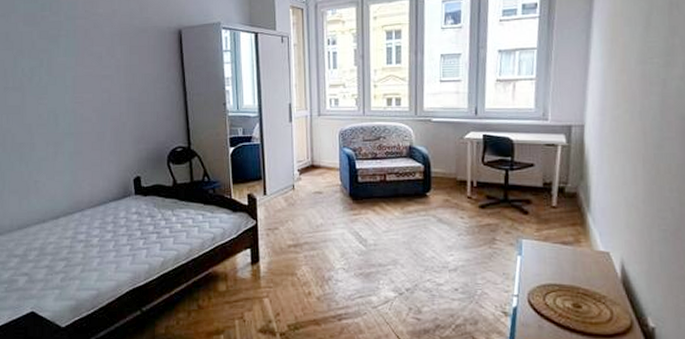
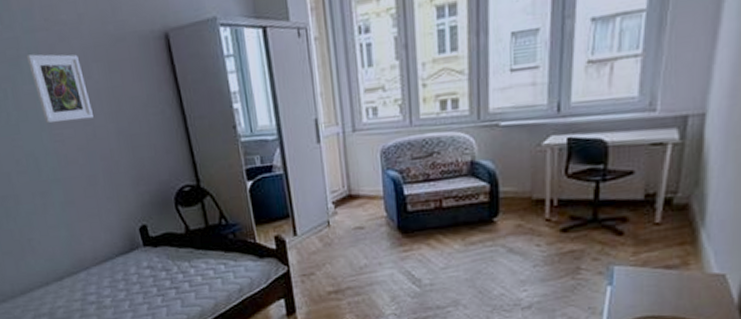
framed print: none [65,35,111,88] -> present [27,54,94,123]

